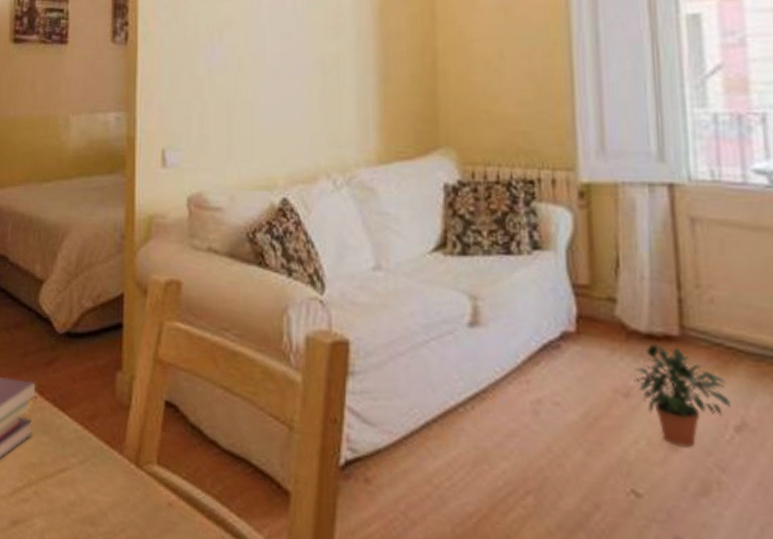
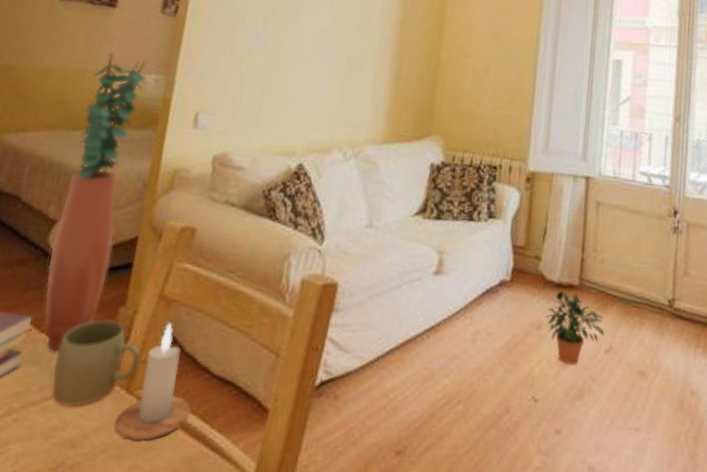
vase: none [42,94,107,422] -> present [44,53,146,353]
mug: none [62,385,146,480] -> present [51,319,142,406]
candle: none [130,388,206,522] -> present [115,322,192,441]

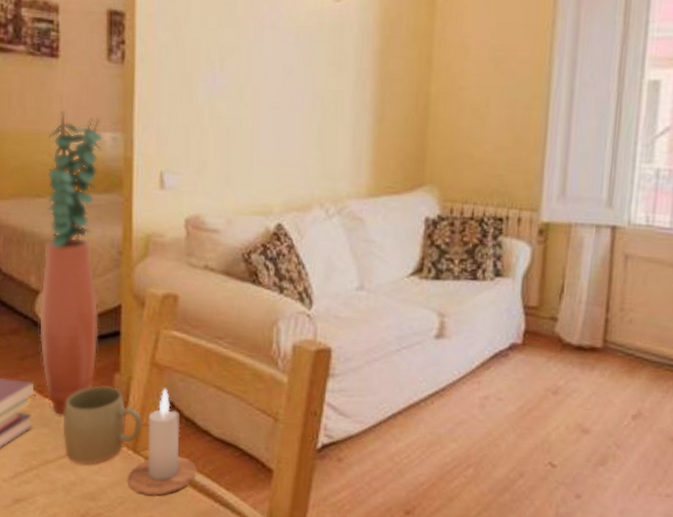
potted plant: present [544,290,604,365] -> none [562,353,632,431]

